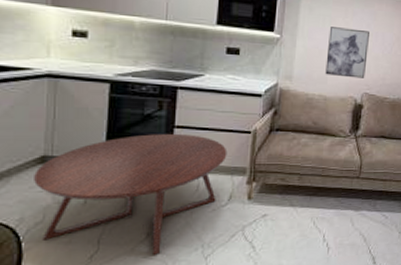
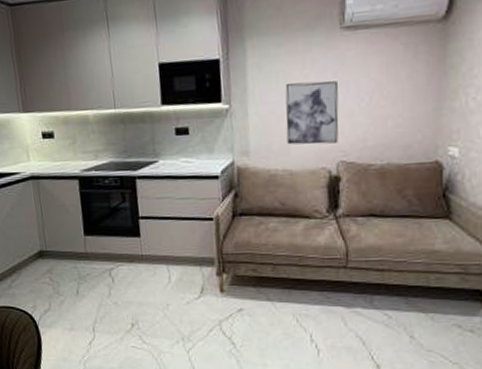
coffee table: present [34,134,228,255] -> none [36,225,193,345]

